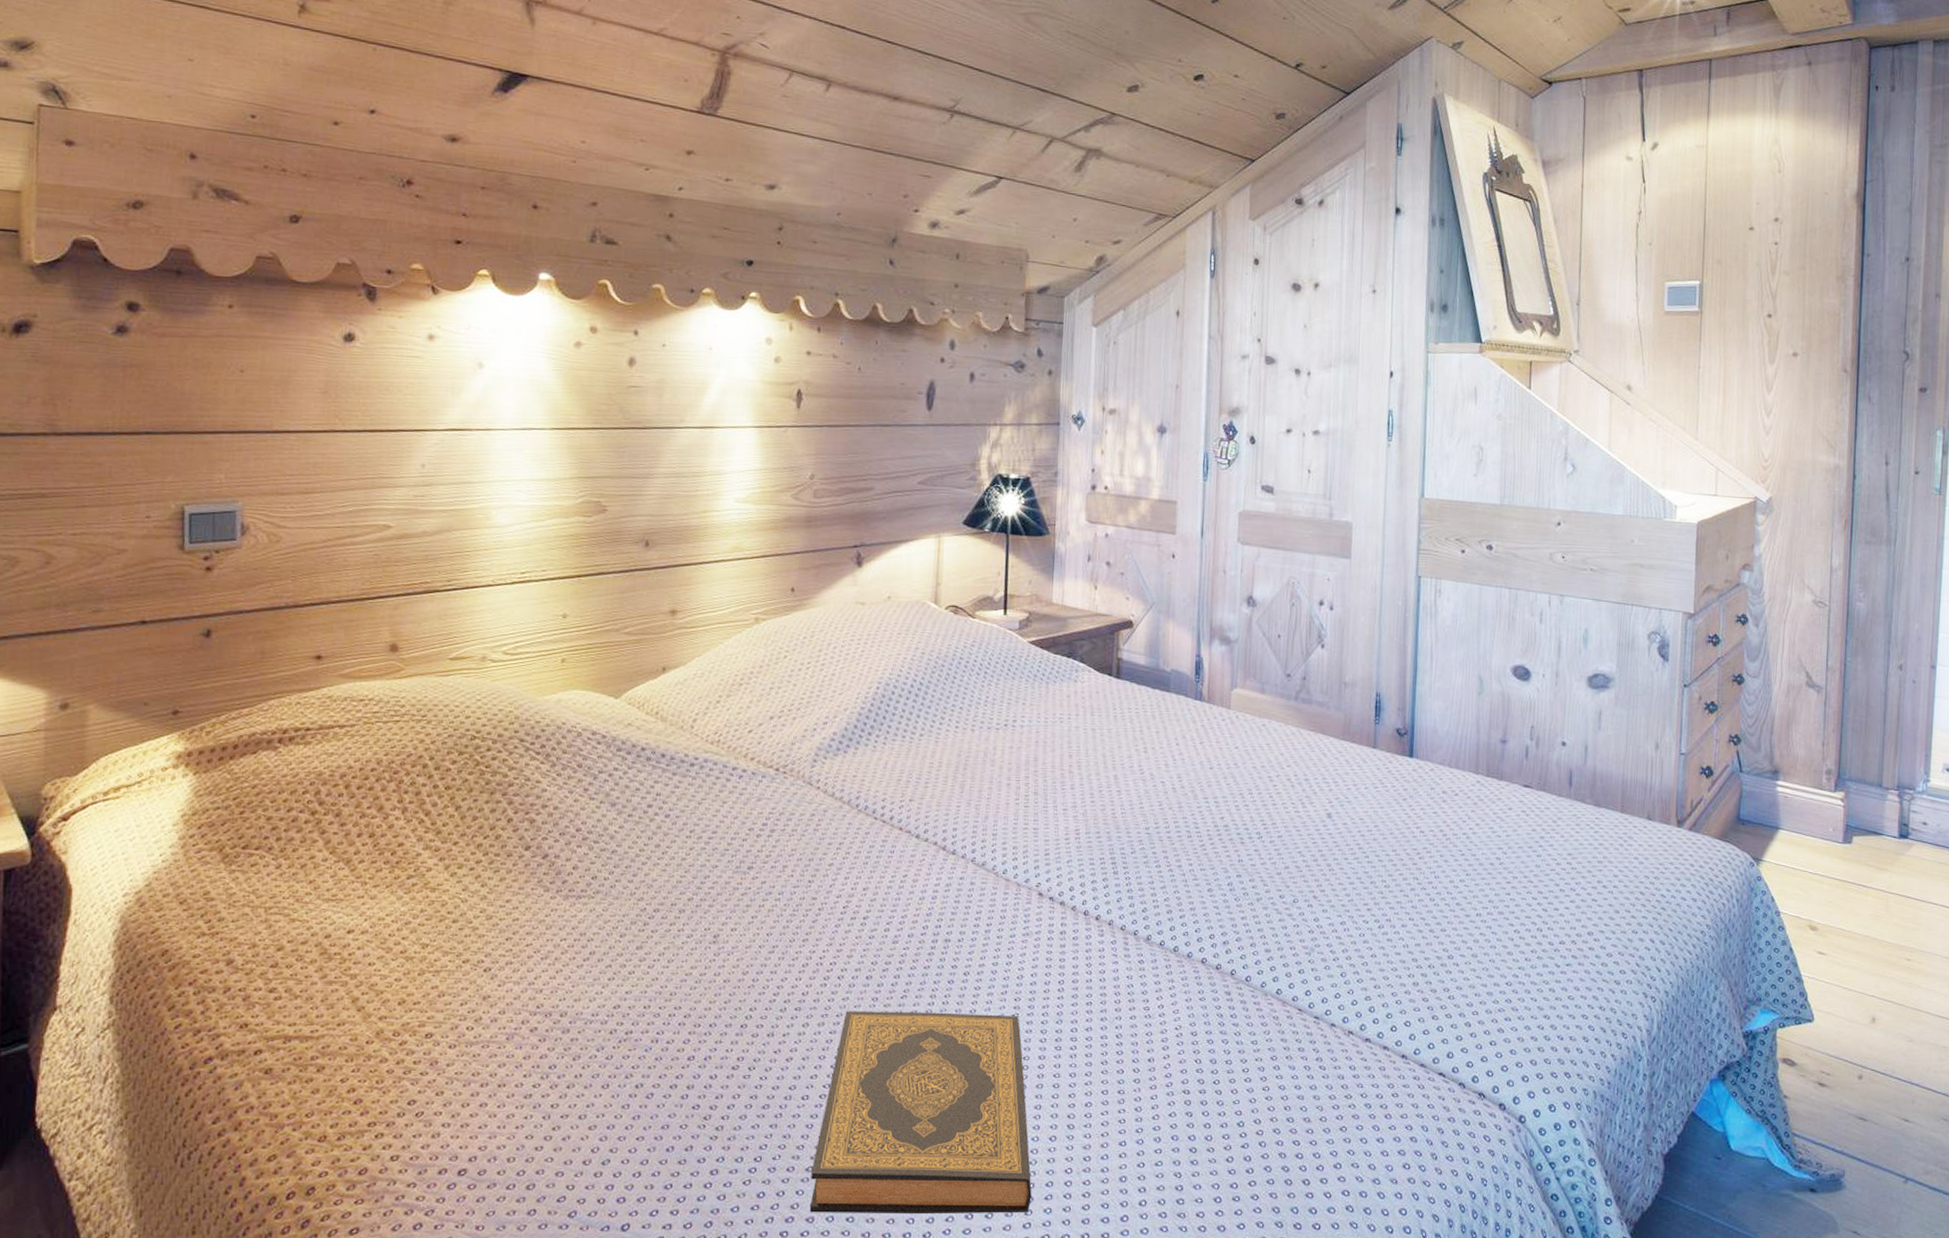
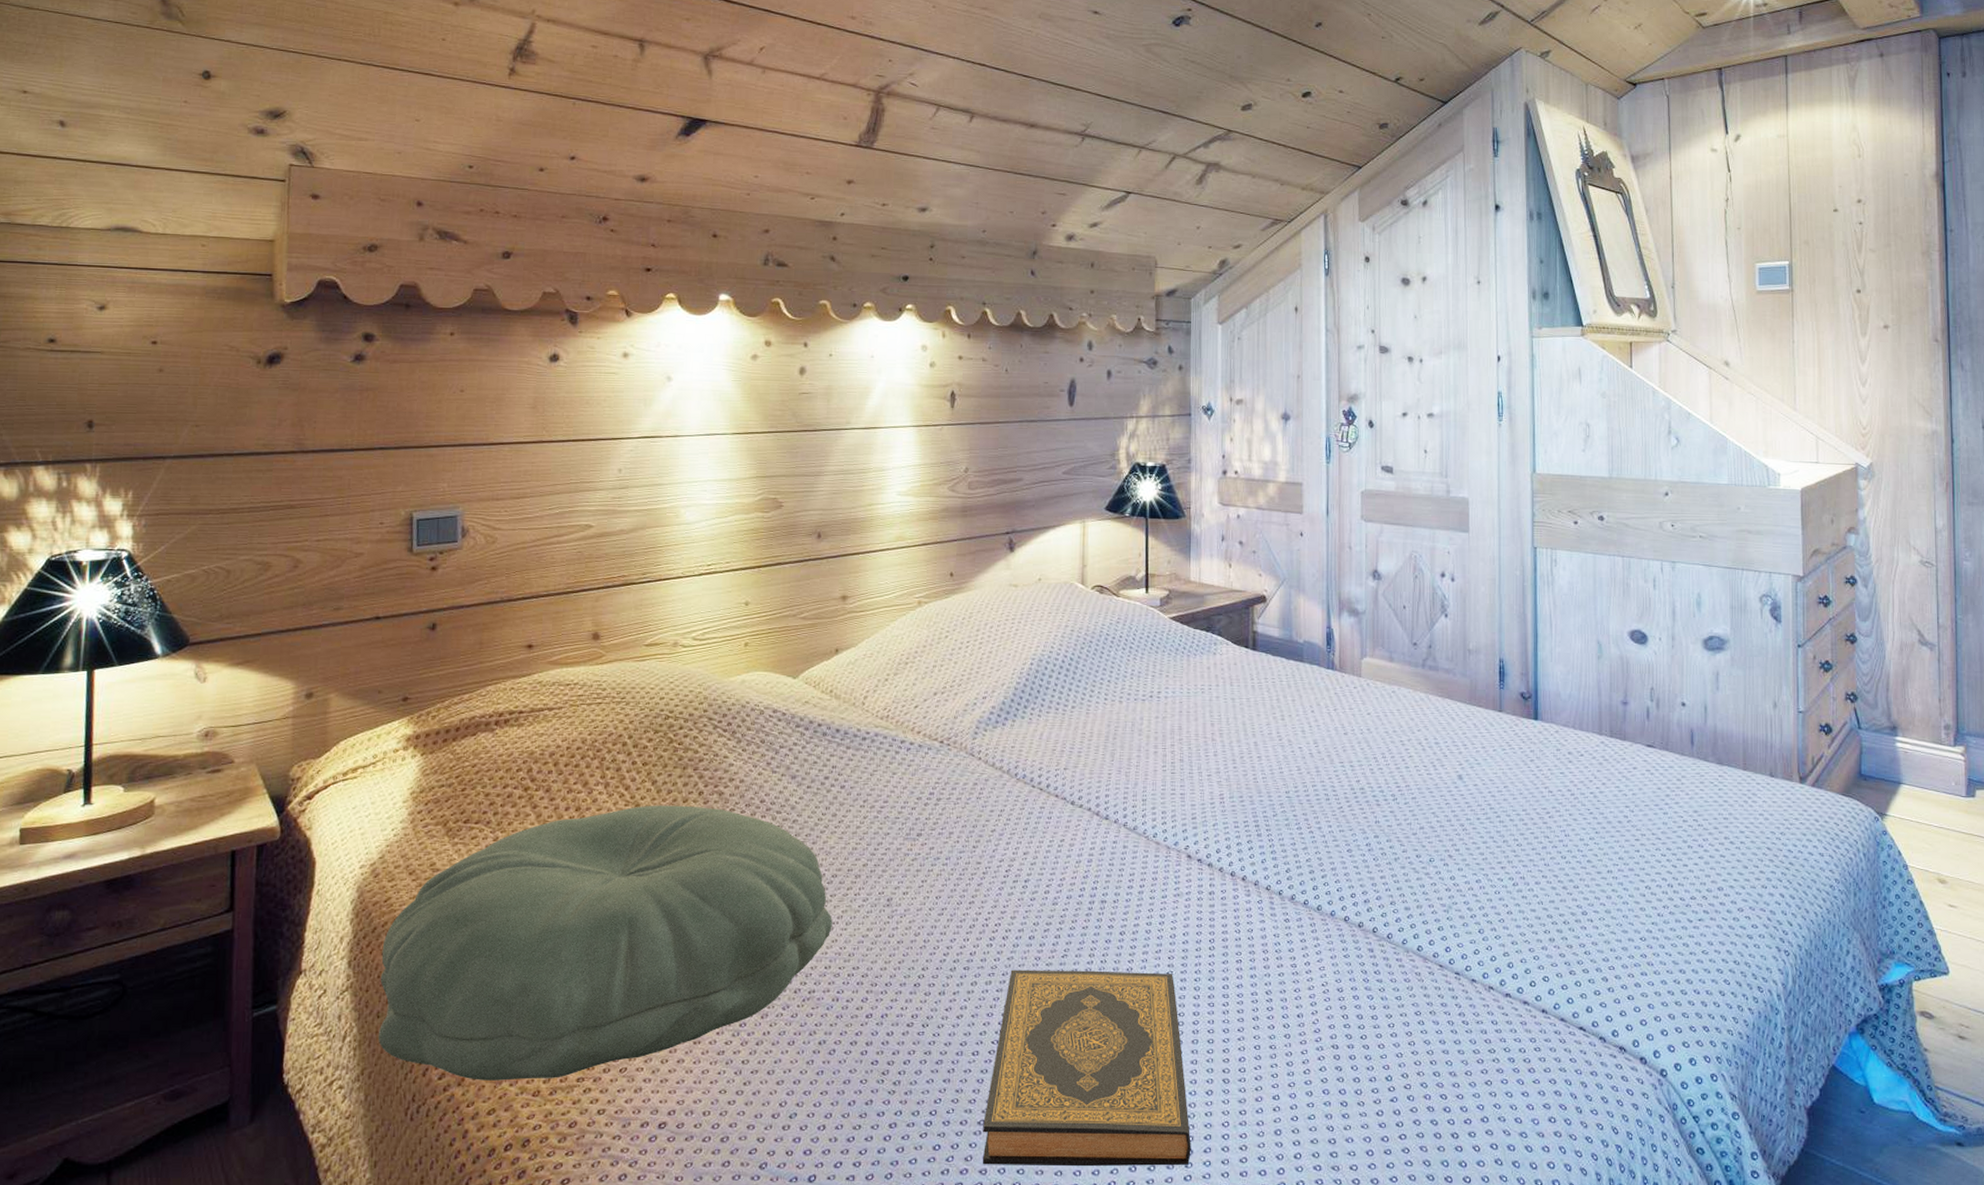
pillow: none [143,832,653,1125] -> present [378,805,832,1081]

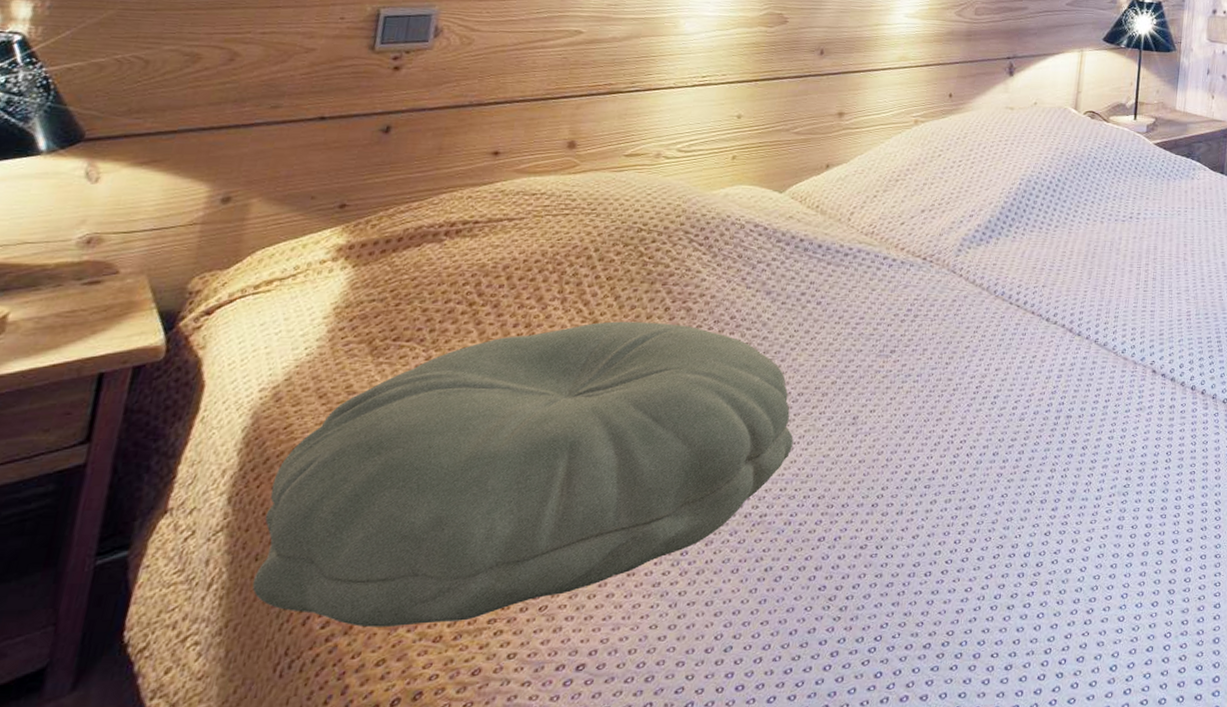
hardback book: present [982,969,1191,1167] -> none [924,485,1134,691]

